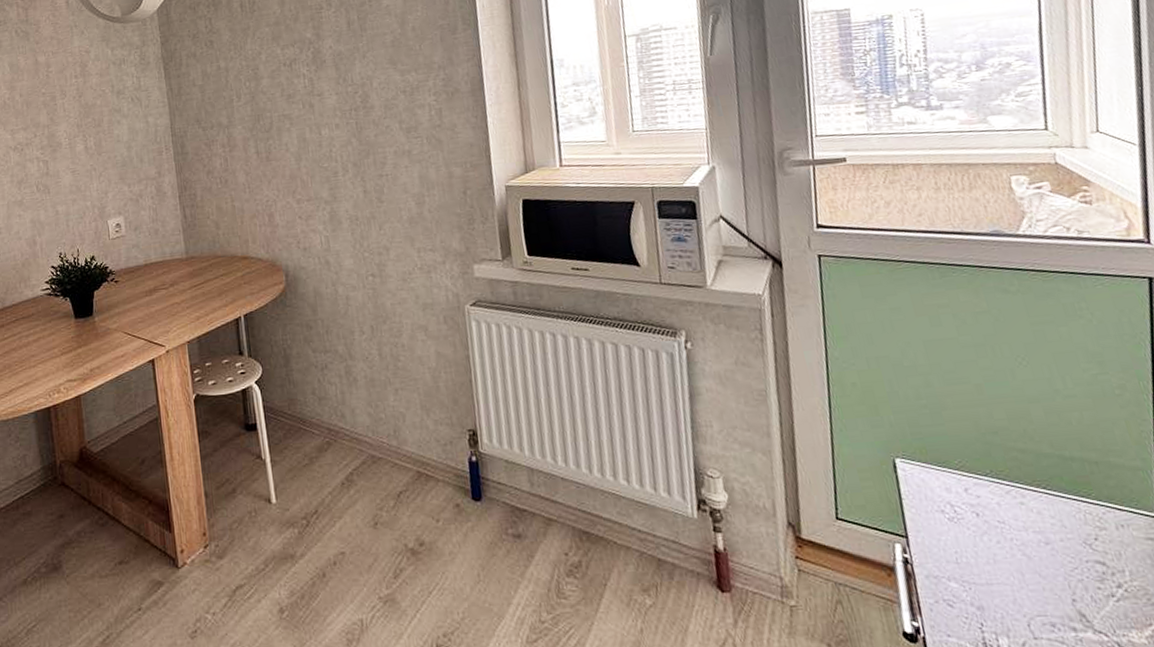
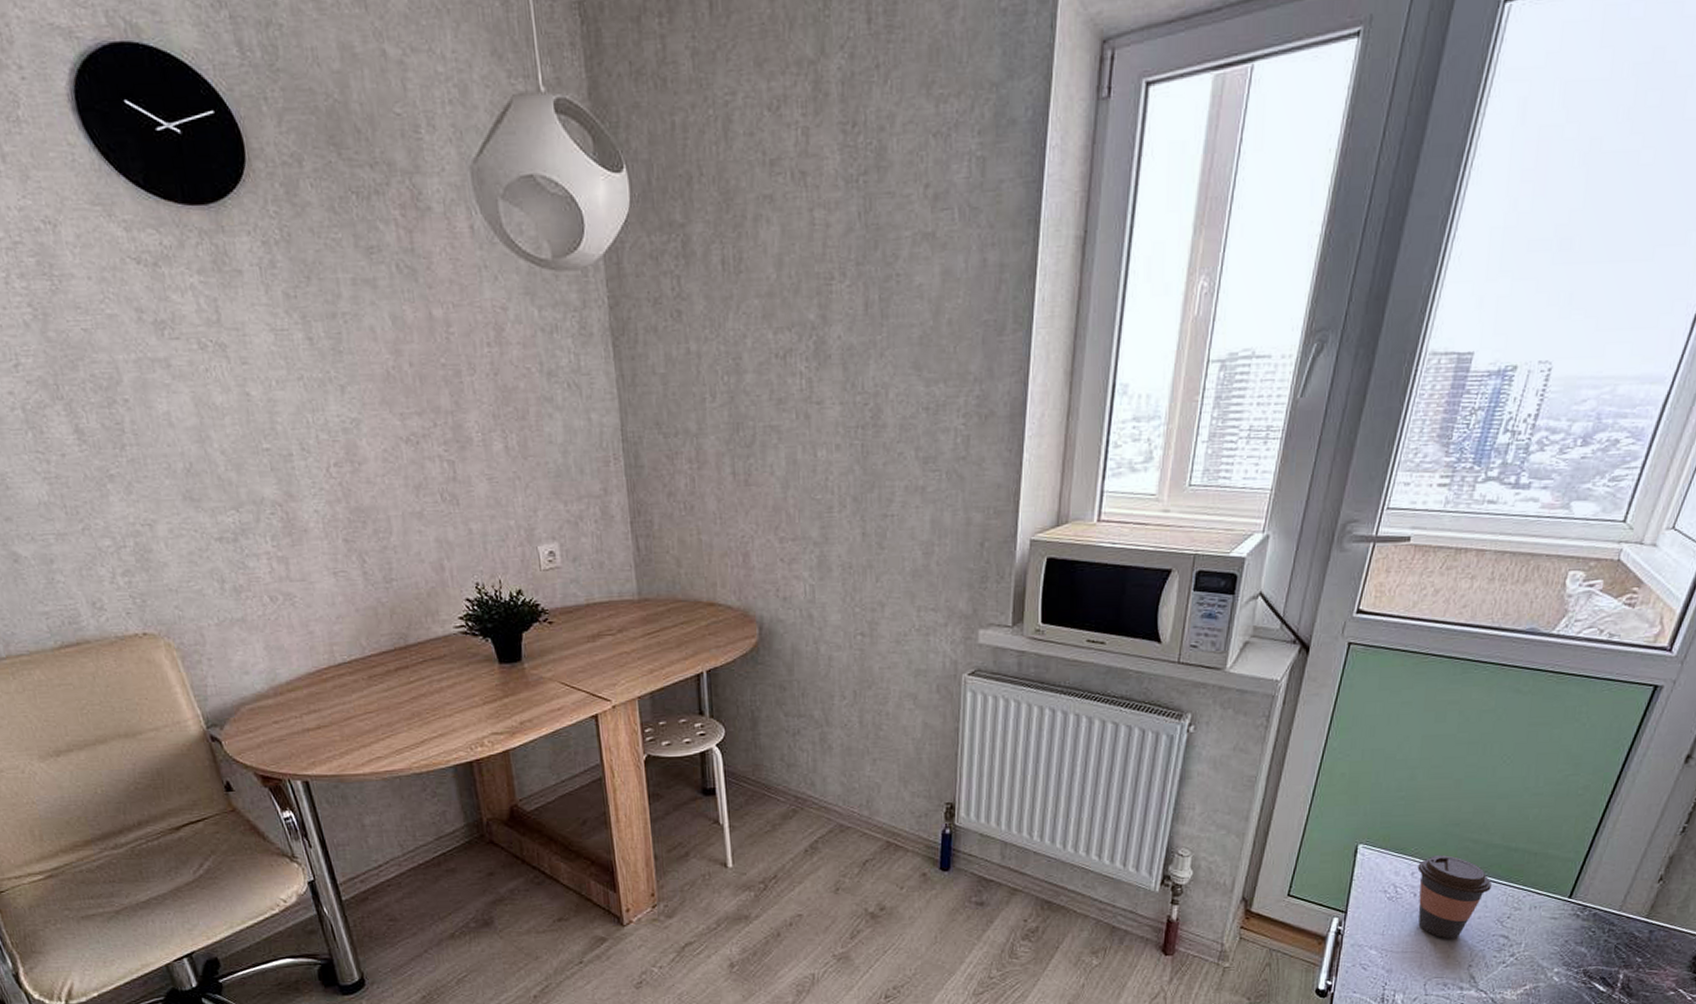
coffee cup: none [968,467,1063,567] -> present [1417,855,1492,939]

